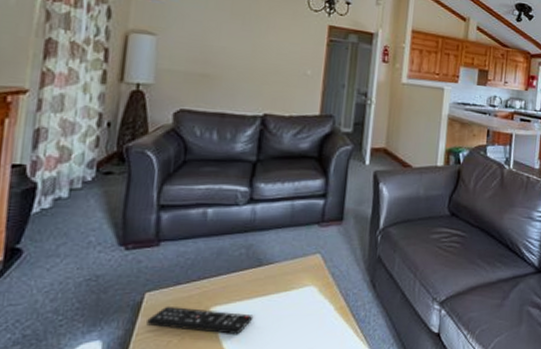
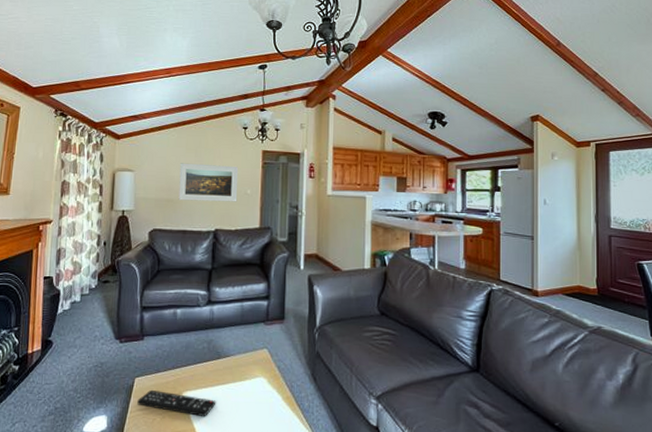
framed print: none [217,30,298,84] -> present [178,163,239,202]

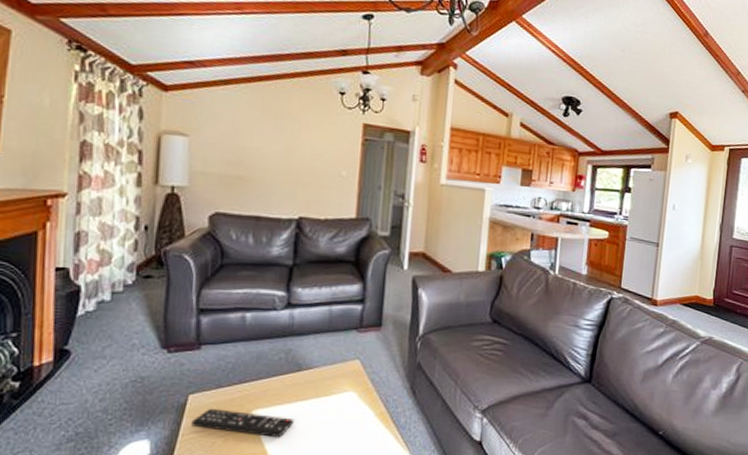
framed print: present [178,163,239,202] -> none [250,130,332,185]

